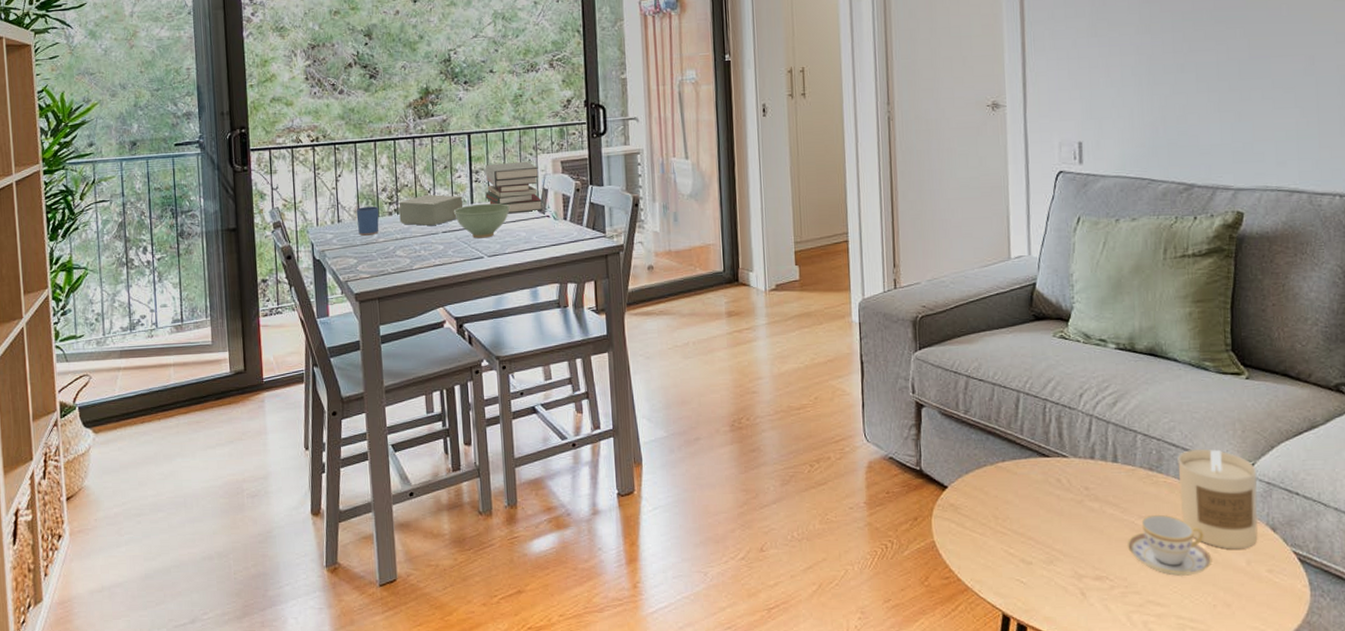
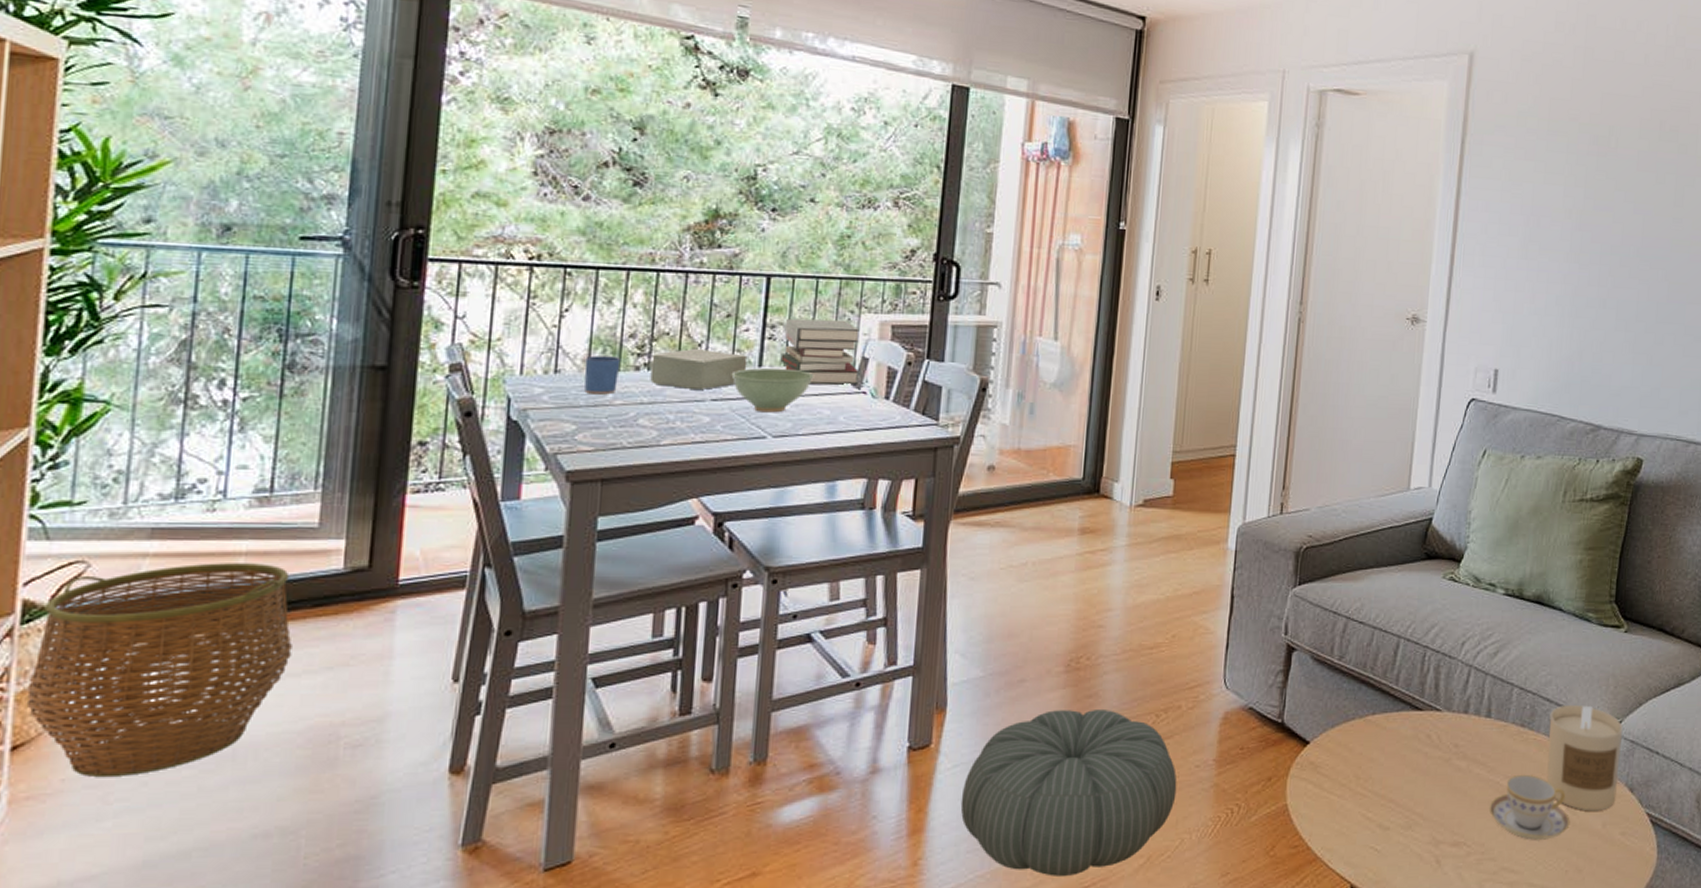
basket: none [69,371,208,517] -> present [26,563,292,777]
pouf: none [663,461,836,599] -> present [960,710,1177,876]

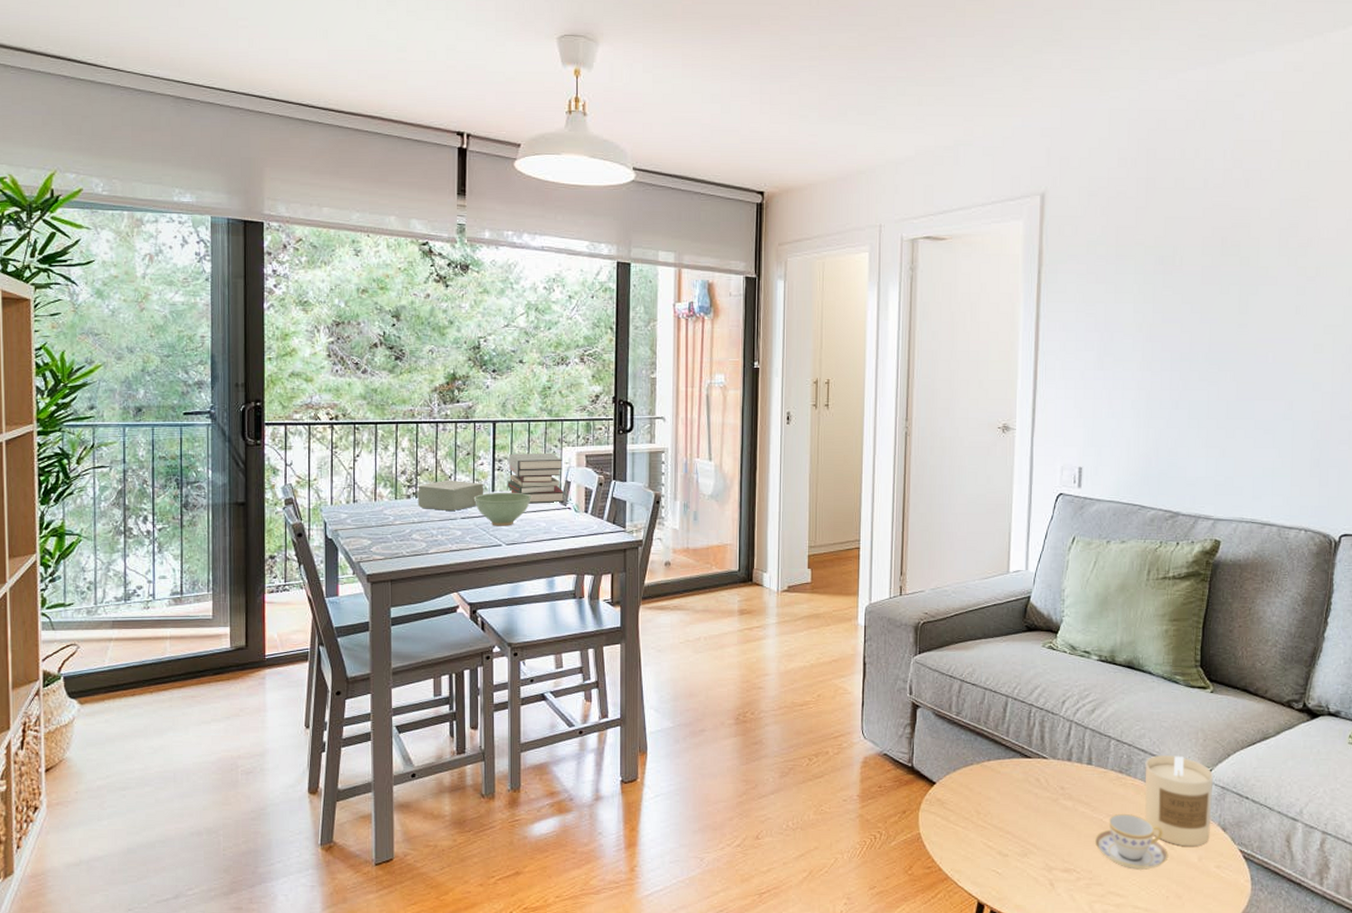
basket: present [26,563,292,777] -> none [51,644,203,790]
mug: present [583,355,621,395] -> none [373,488,397,517]
pouf: present [960,710,1177,876] -> none [663,754,829,884]

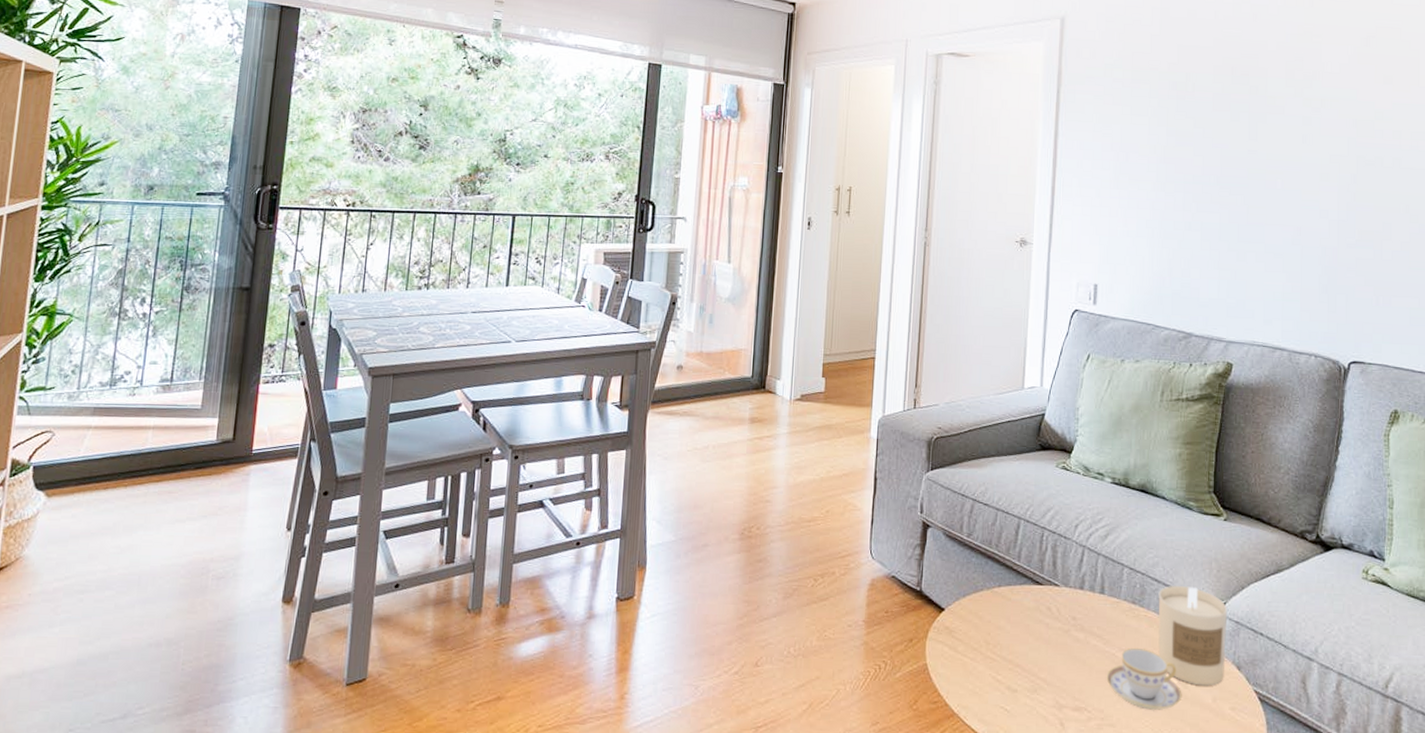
decorative box: present [418,479,484,511] -> none [428,272,498,304]
bowl: present [473,492,531,526] -> none [486,287,546,323]
books: present [507,452,564,504] -> none [521,248,580,300]

